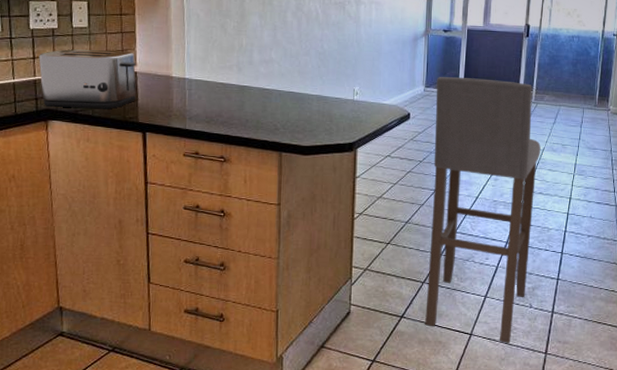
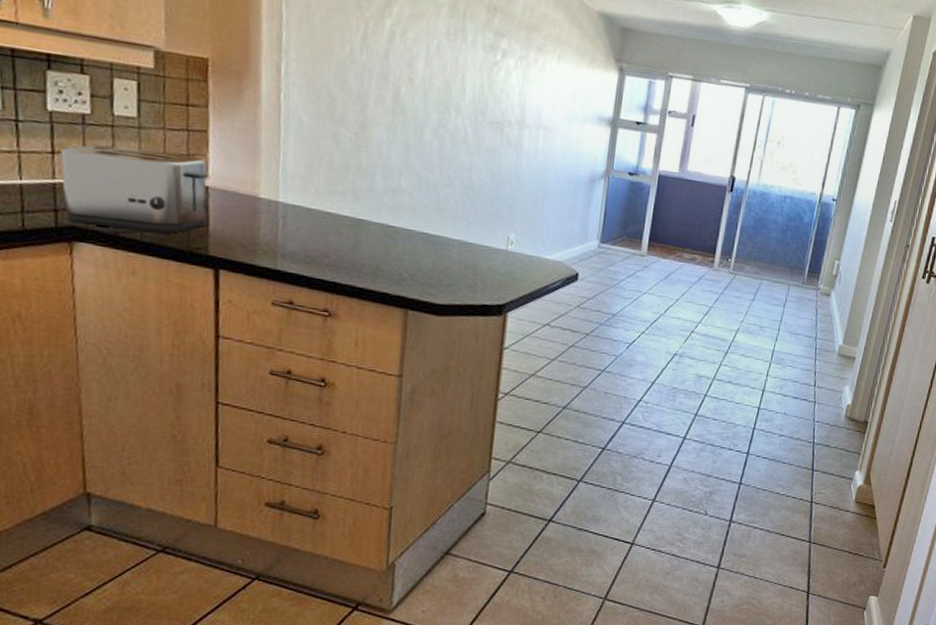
bar stool: present [425,76,541,343] -> none [578,231,735,555]

